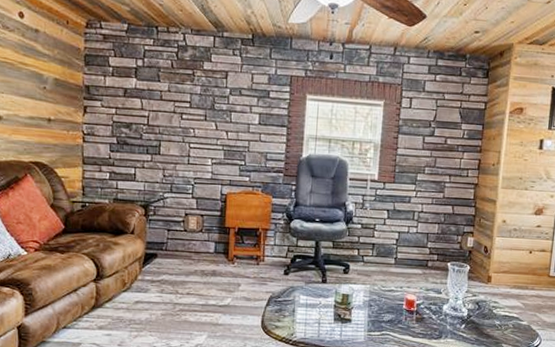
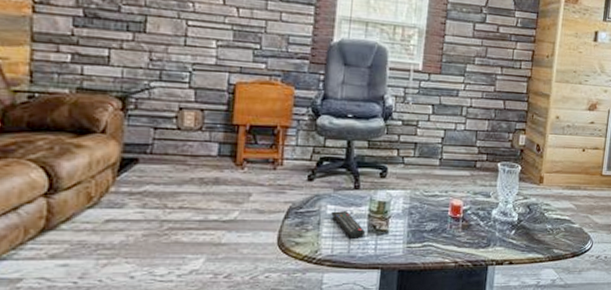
remote control: none [303,300,332,325] -> present [331,210,366,239]

